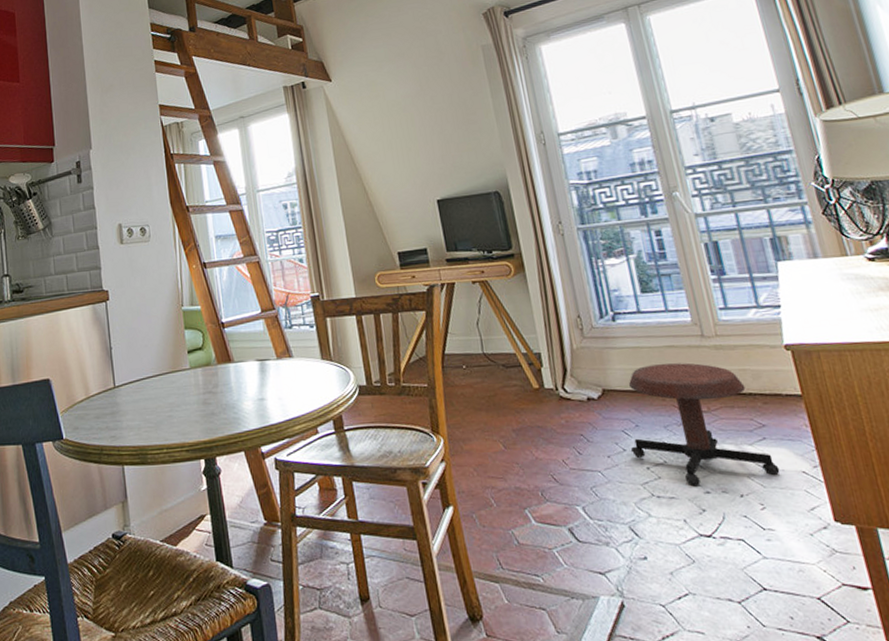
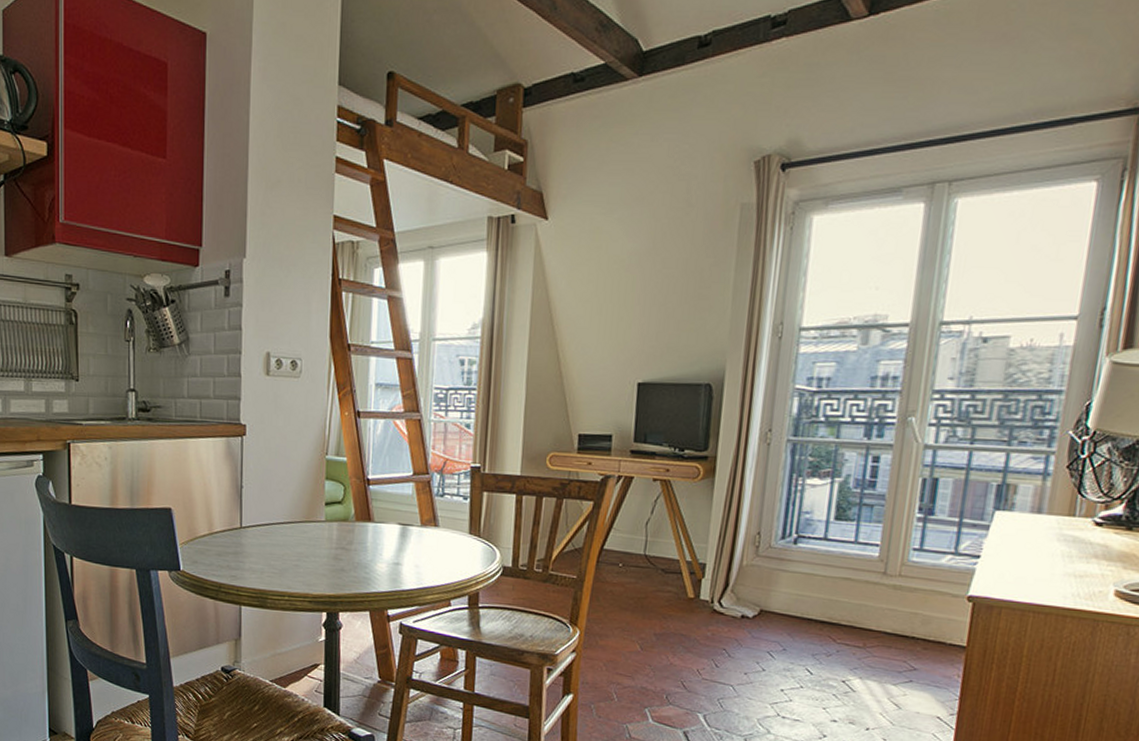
stool: present [628,362,780,487] -> none [771,593,915,717]

